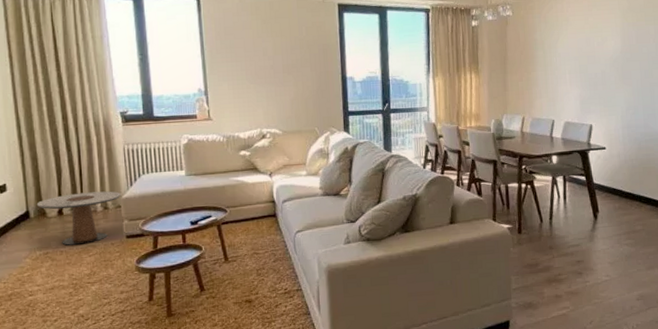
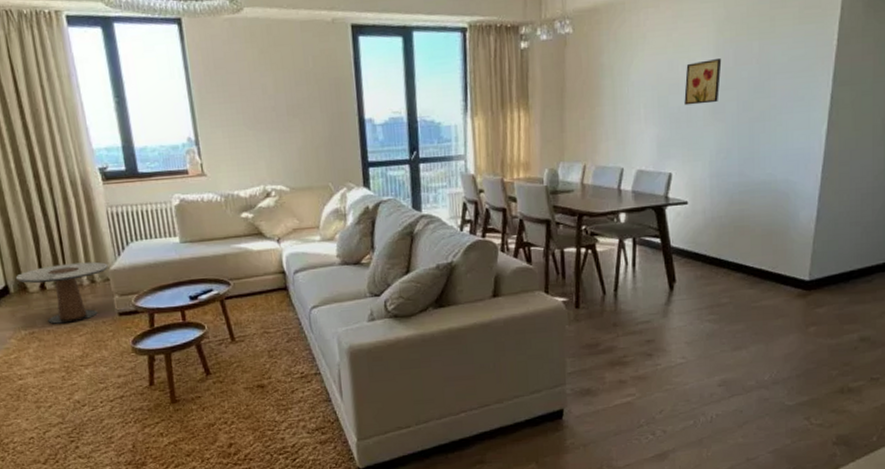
wall art: none [599,38,627,73] -> present [684,59,722,106]

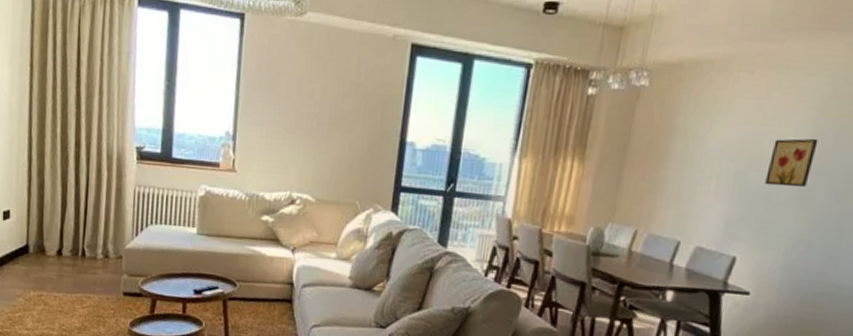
side table: present [15,261,108,324] -> none [37,233,124,294]

